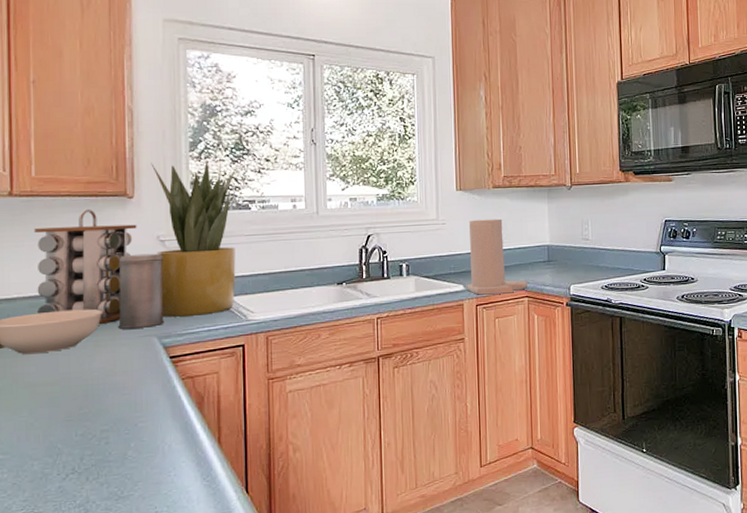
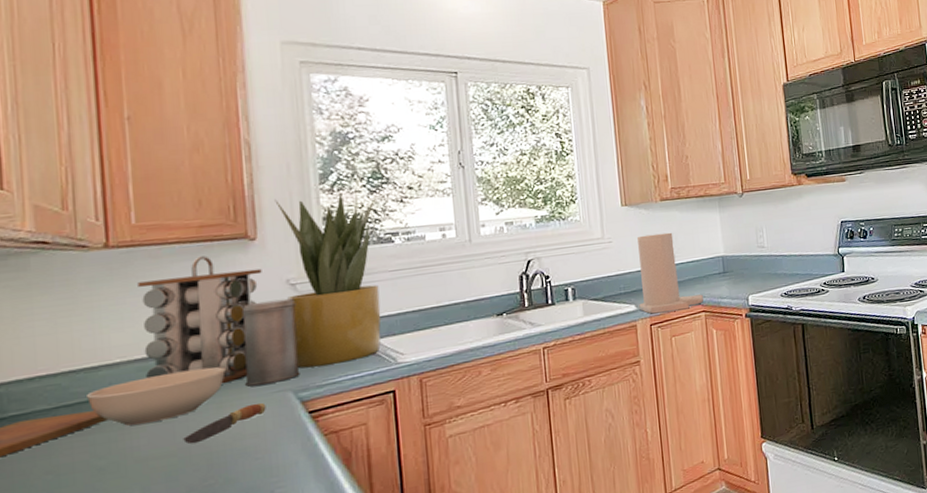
knife: none [65,344,134,376] -> present [183,402,266,445]

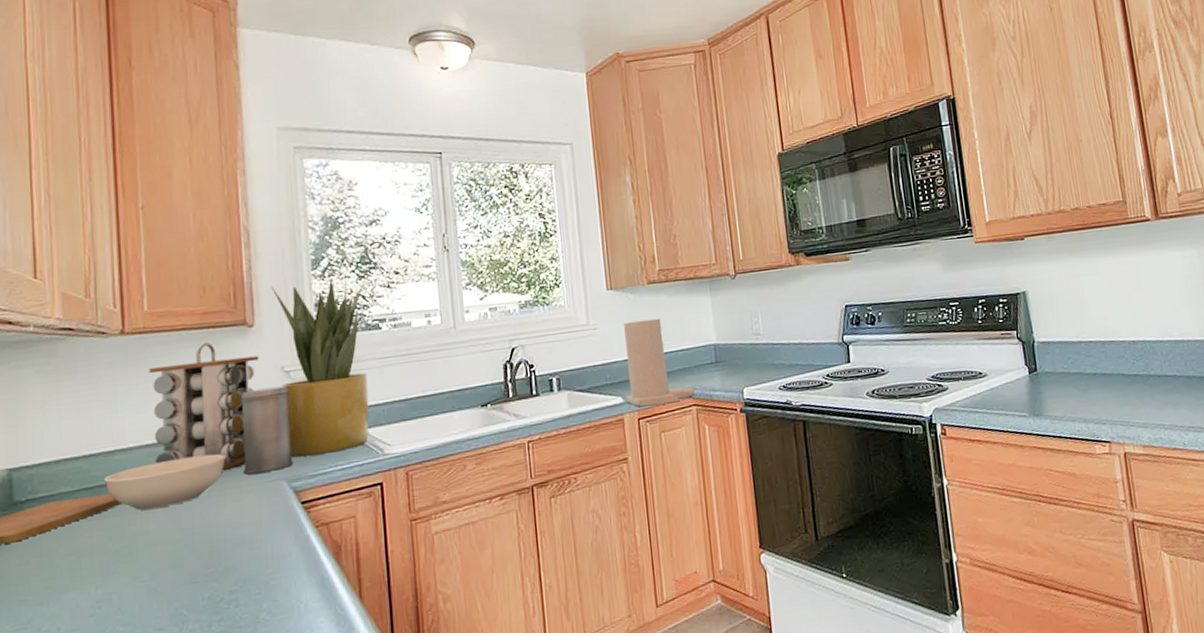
knife: present [183,402,266,445] -> none [188,491,262,531]

